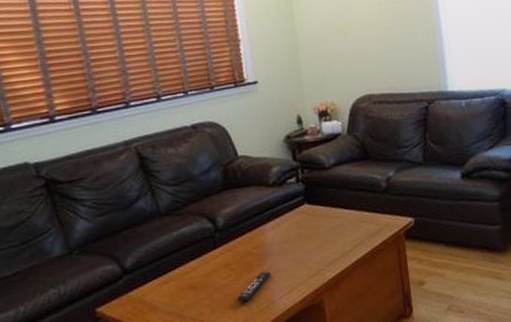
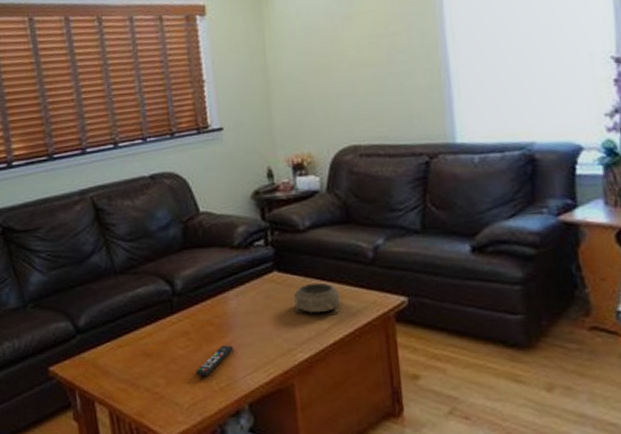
decorative bowl: none [322,211,361,239] -> present [294,282,341,314]

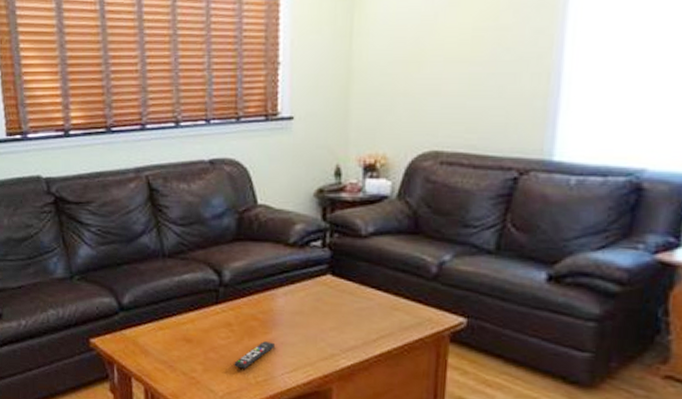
decorative bowl: present [294,282,341,314] -> none [343,291,395,325]

